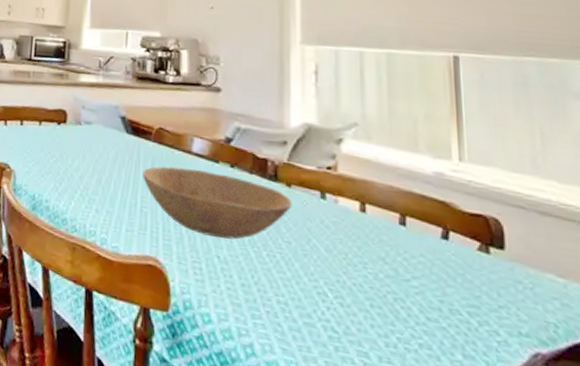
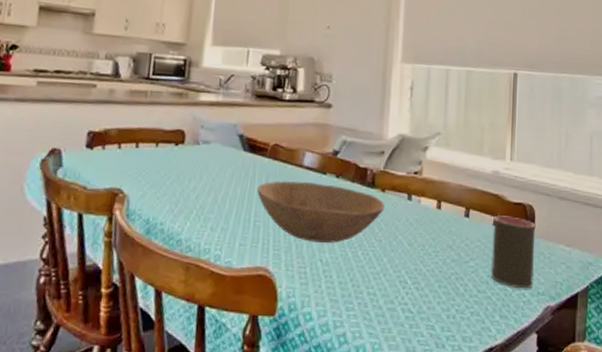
cup: none [441,227,511,327] -> present [490,215,536,289]

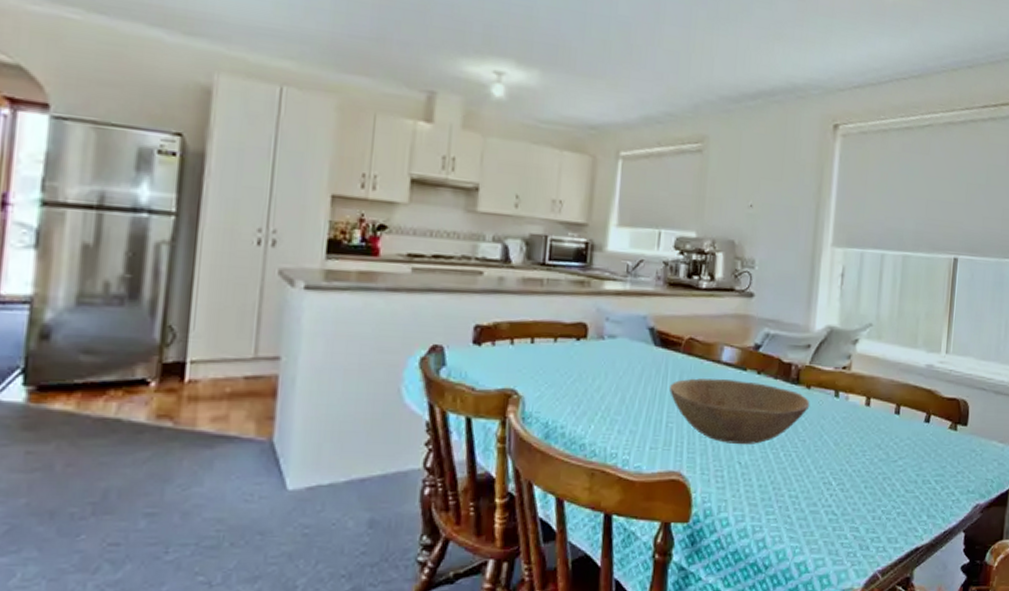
cup: present [490,215,536,289] -> none [919,412,969,488]

